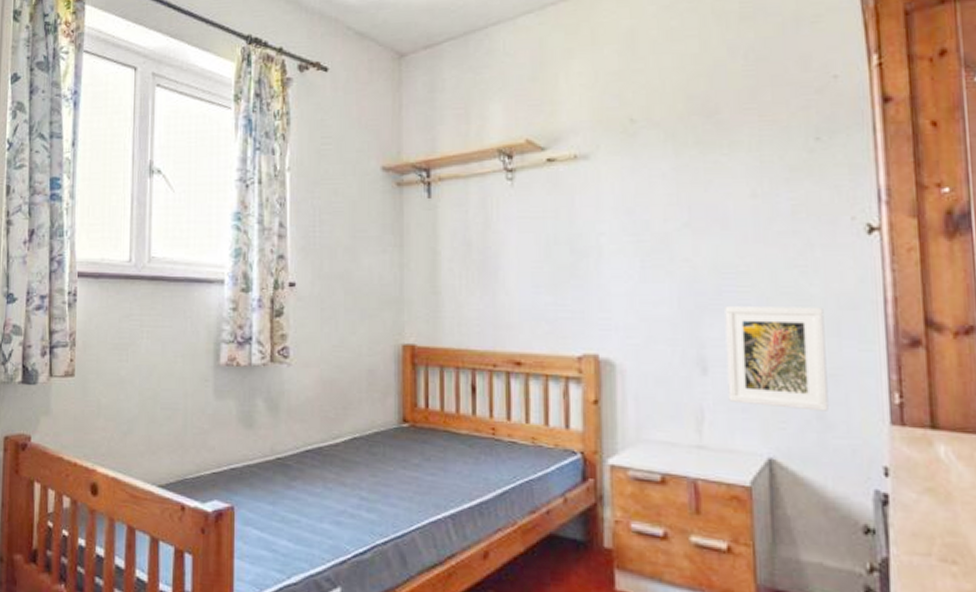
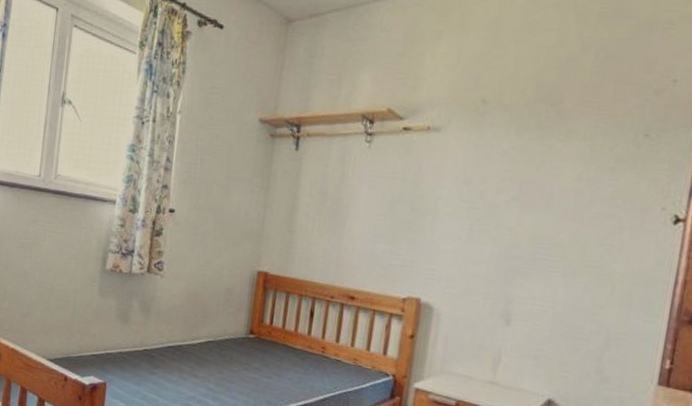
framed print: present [725,307,829,411] -> none [523,271,621,368]

